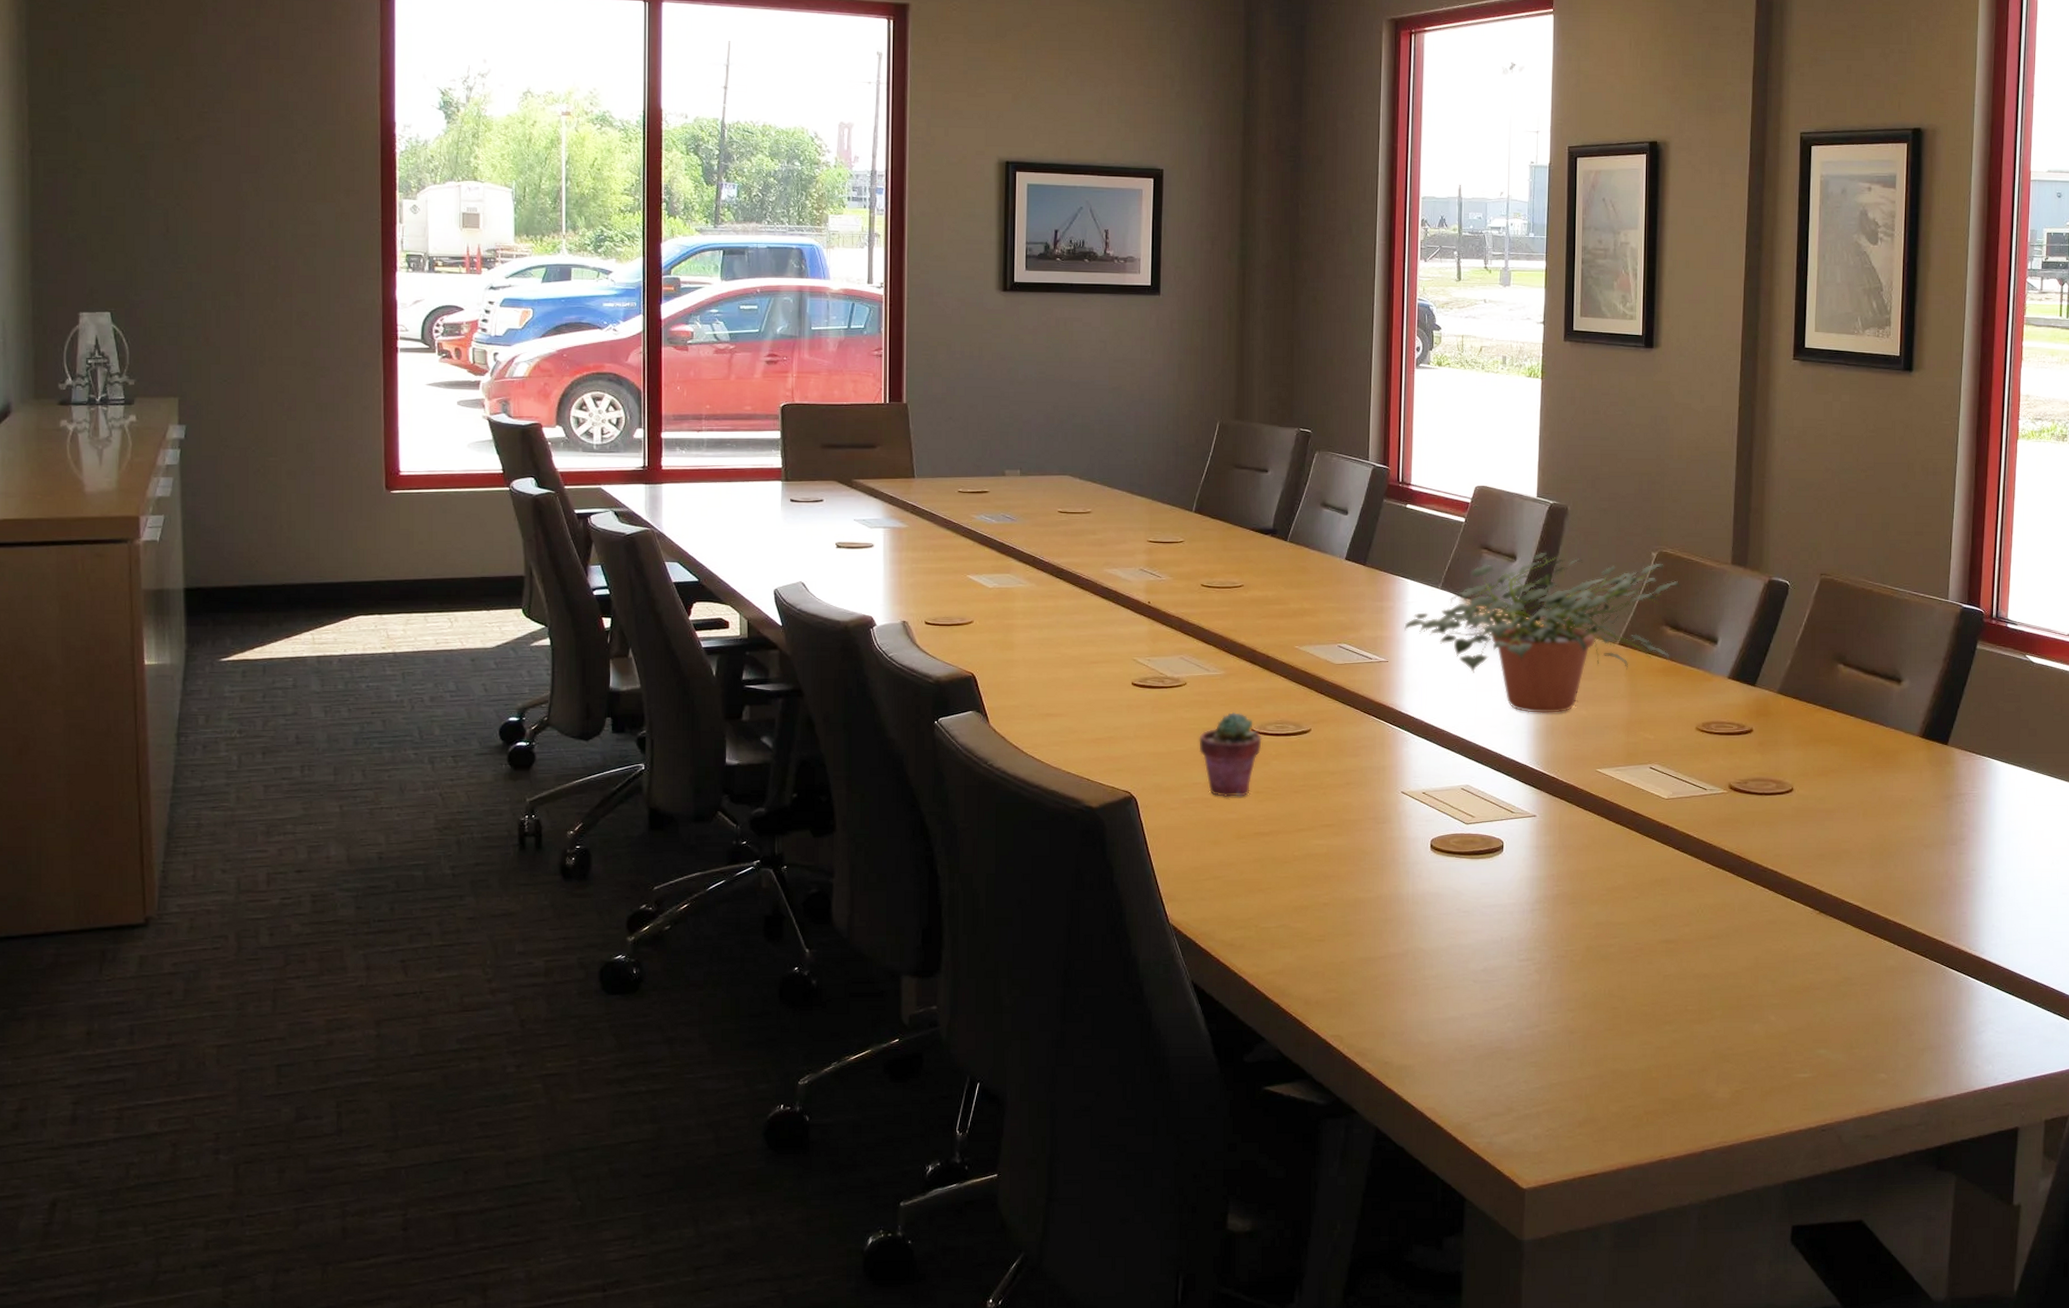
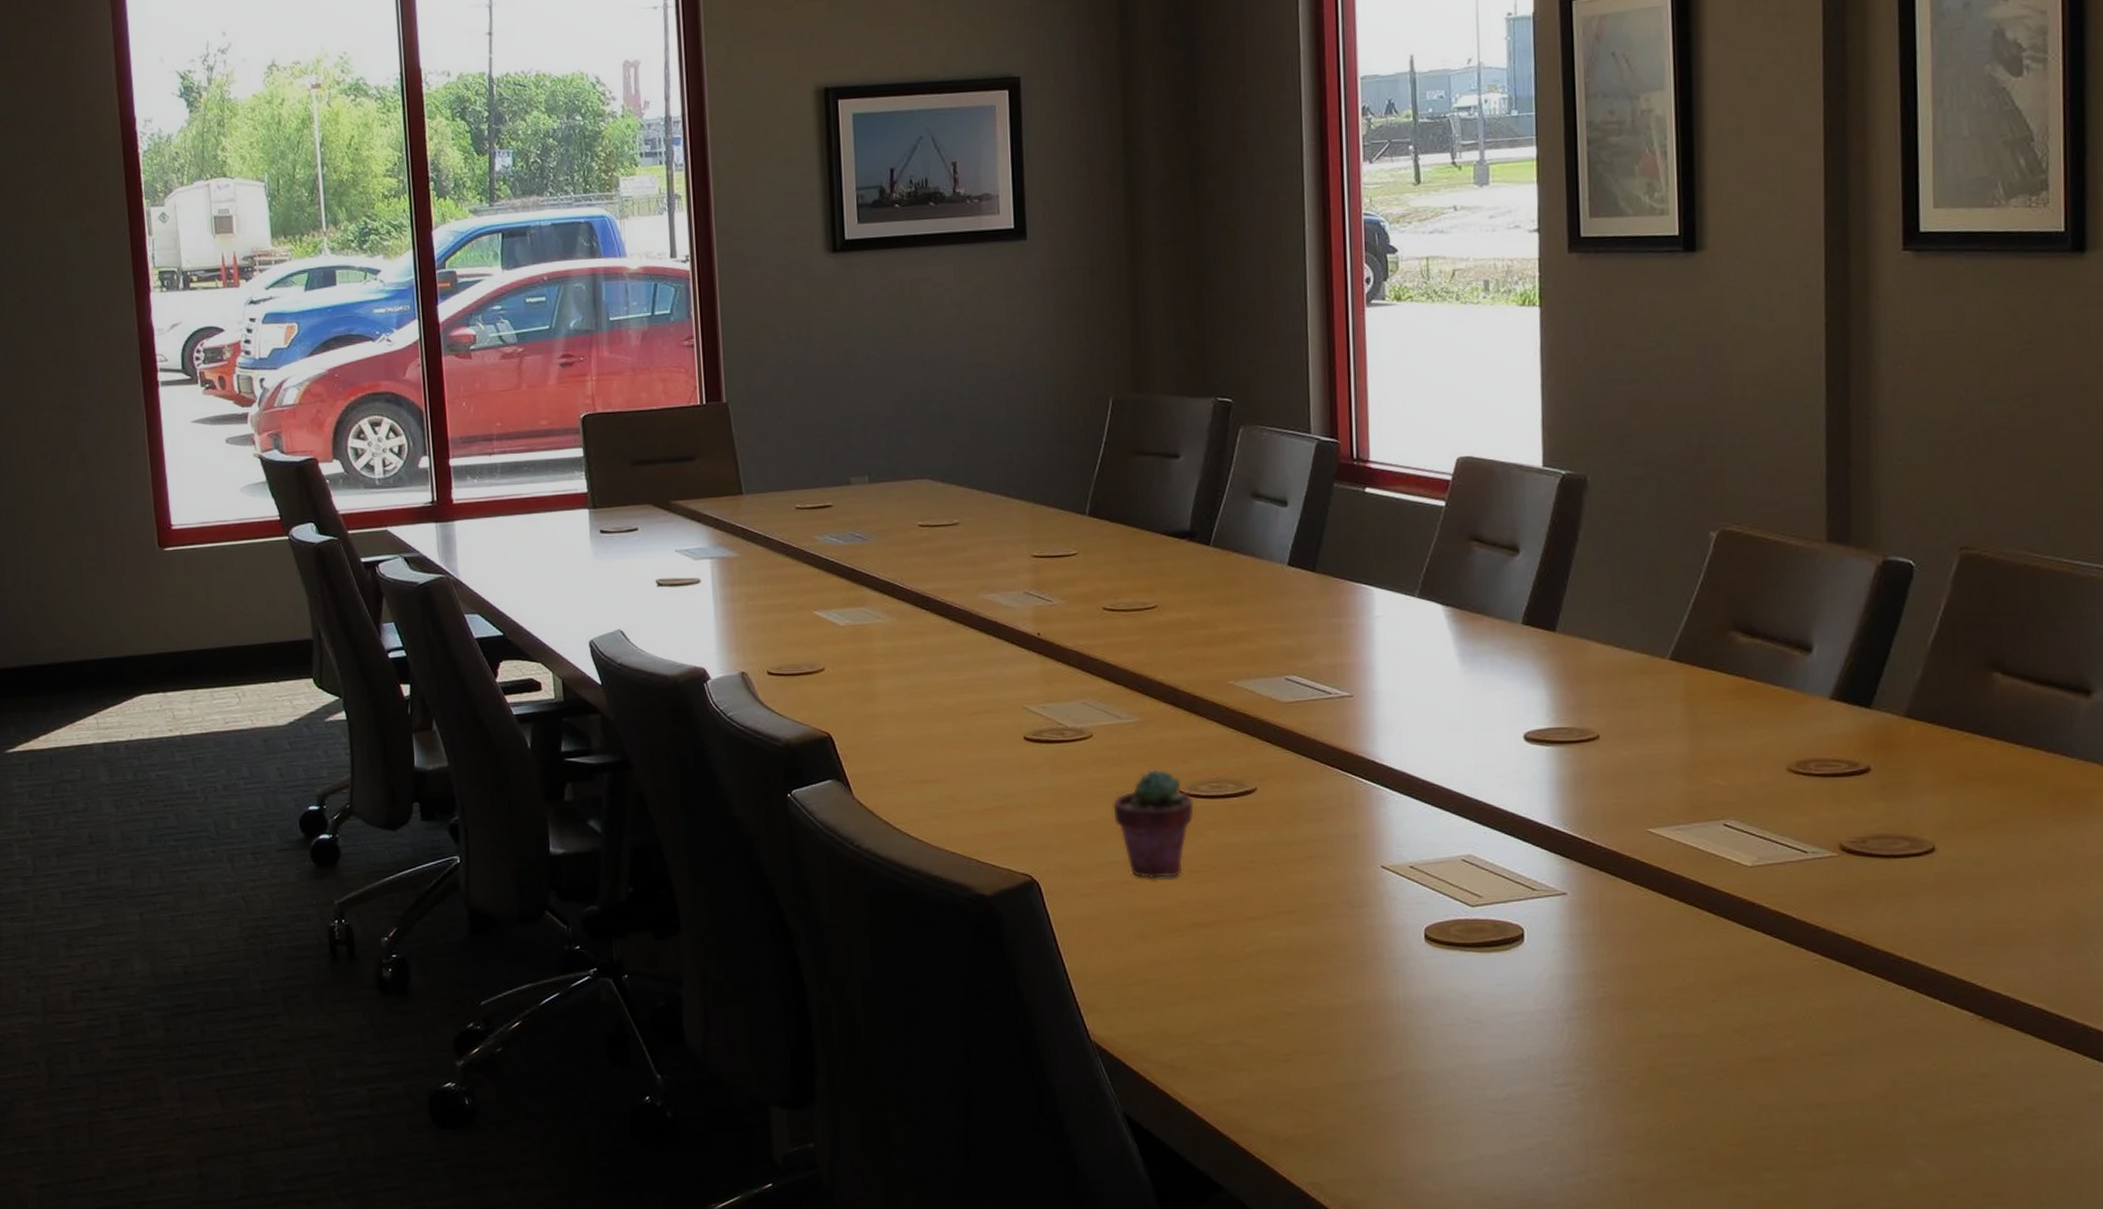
potted plant: present [1404,552,1681,713] -> none [1372,539,1755,757]

